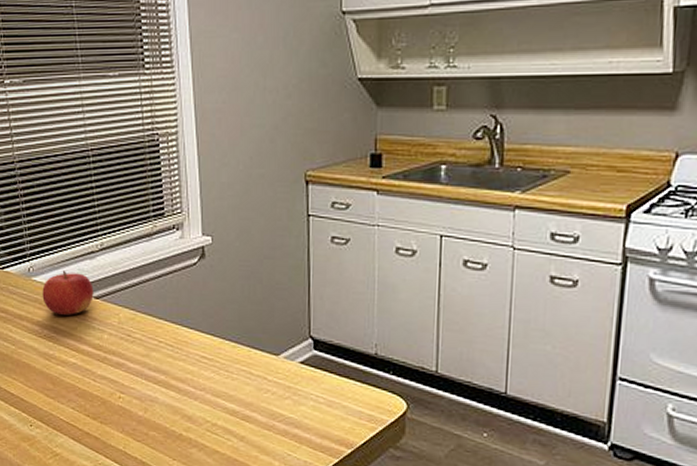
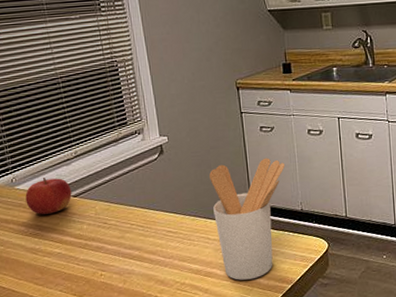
utensil holder: none [260,279,359,434] -> present [209,158,284,280]

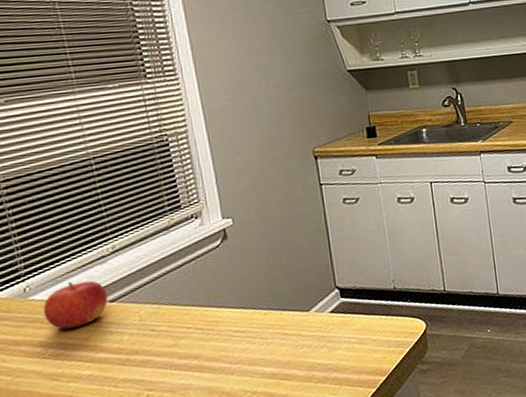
utensil holder: present [209,158,284,280] -> none [284,233,373,379]

